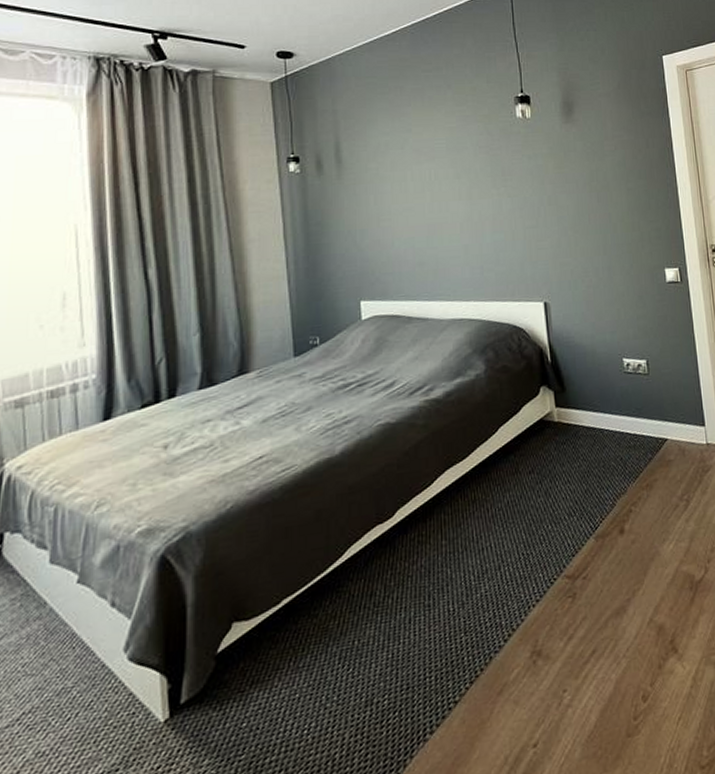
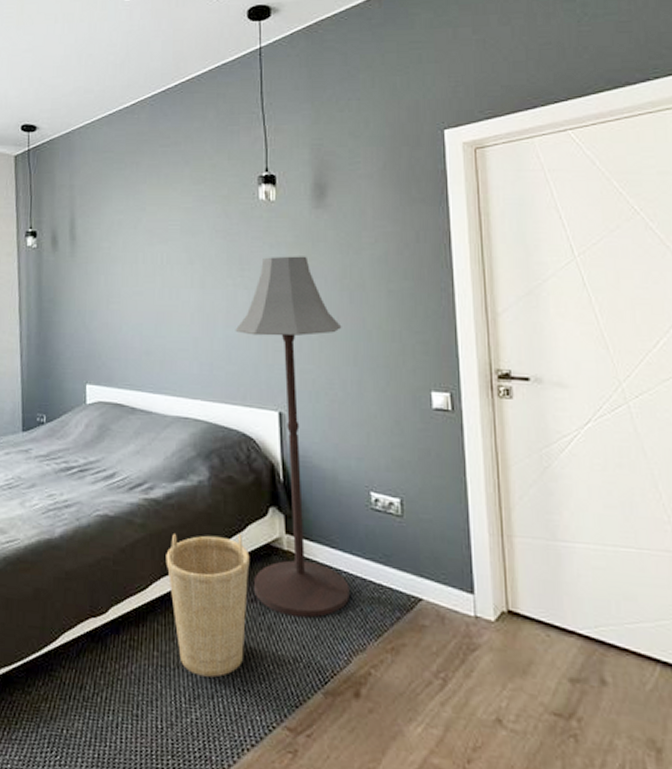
basket: none [449,416,526,552] -> present [165,534,250,678]
floor lamp: none [501,165,611,479] -> present [235,256,349,618]

